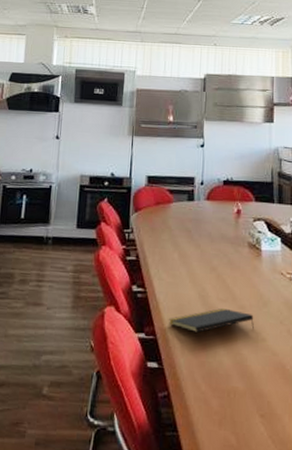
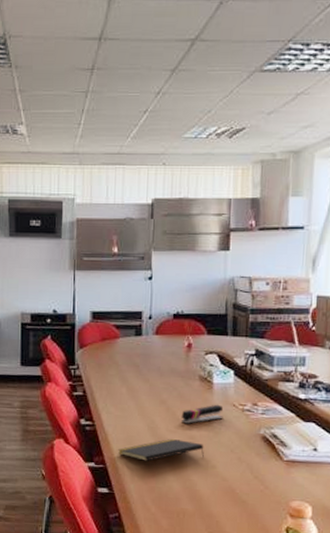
stapler: none [231,272,272,294] -> present [180,404,224,425]

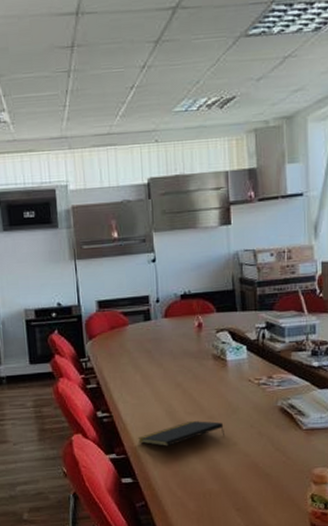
stapler: present [180,404,224,425] -> none [198,381,240,406]

